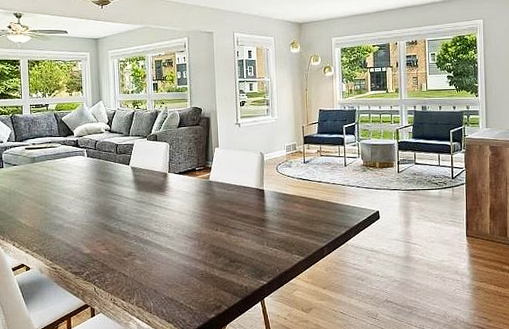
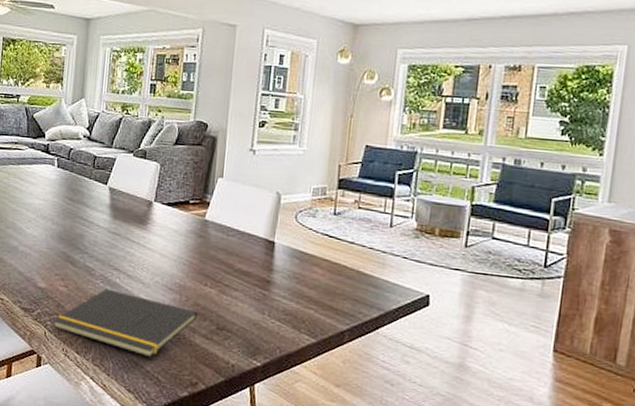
notepad: none [100,245,214,293] -> present [53,288,198,358]

